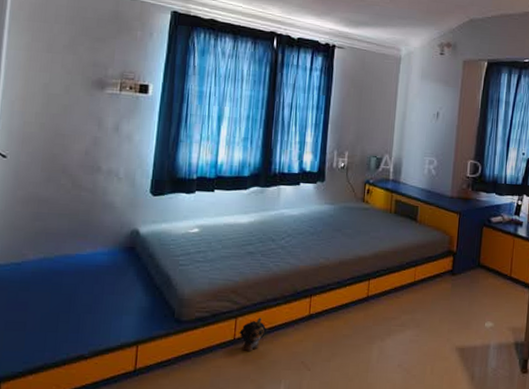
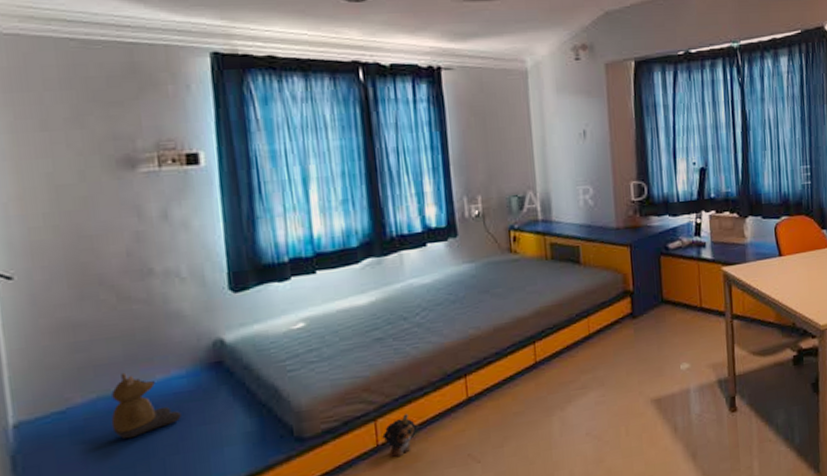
bear: none [49,242,98,294] -> present [111,372,182,439]

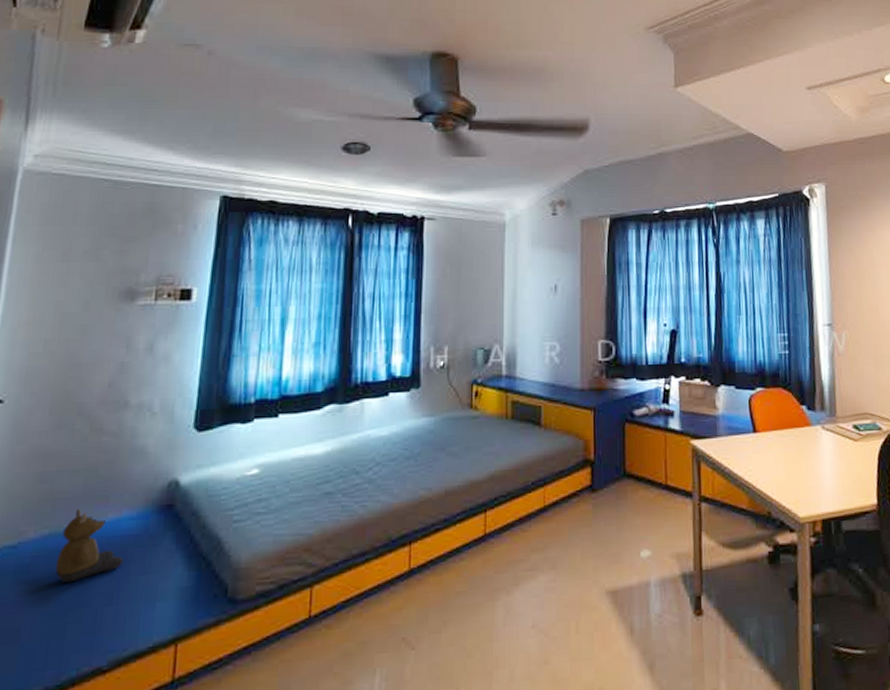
plush toy: present [382,413,419,458] -> none [316,582,355,634]

